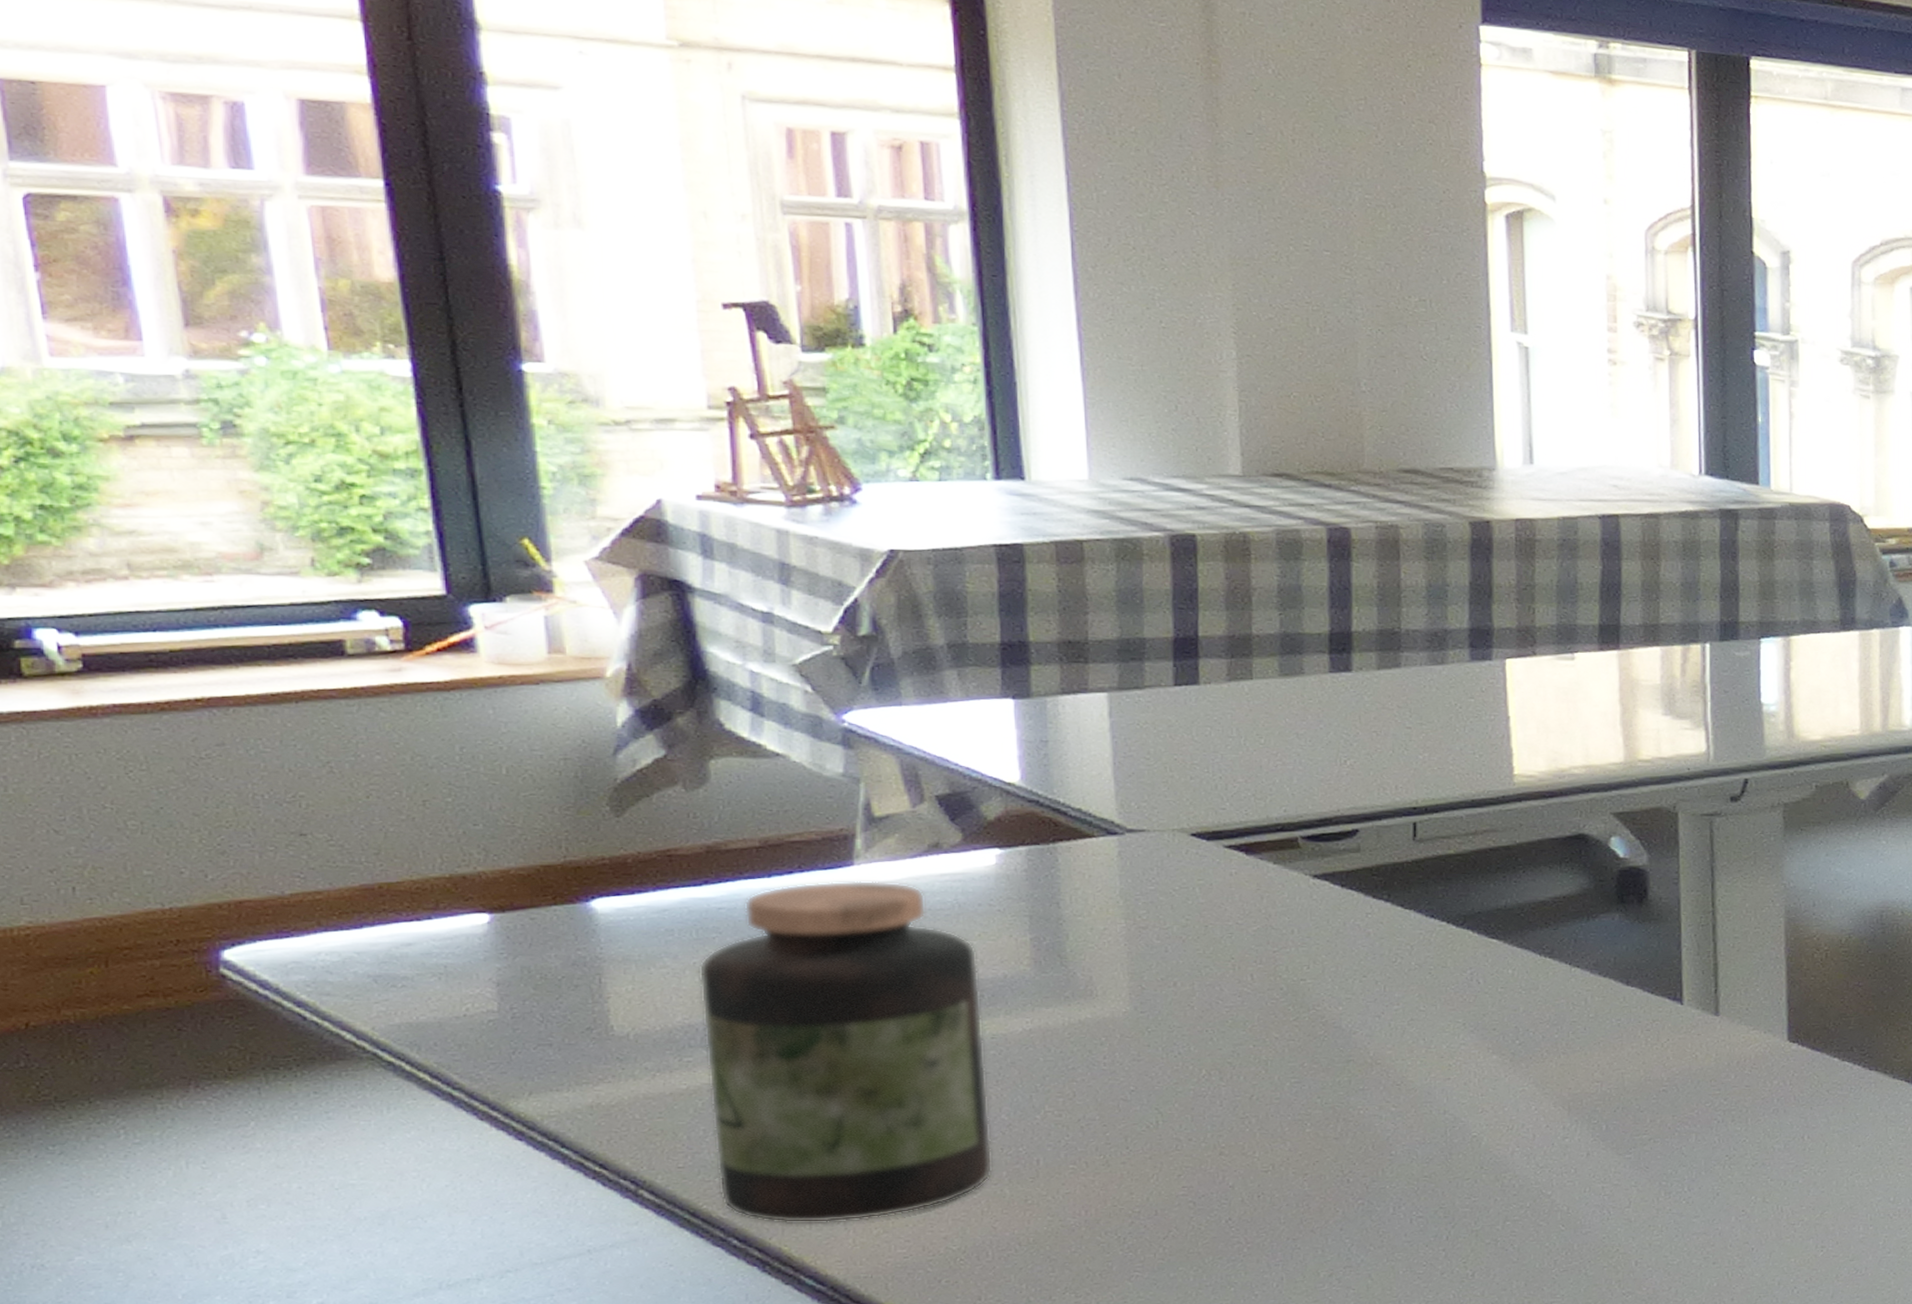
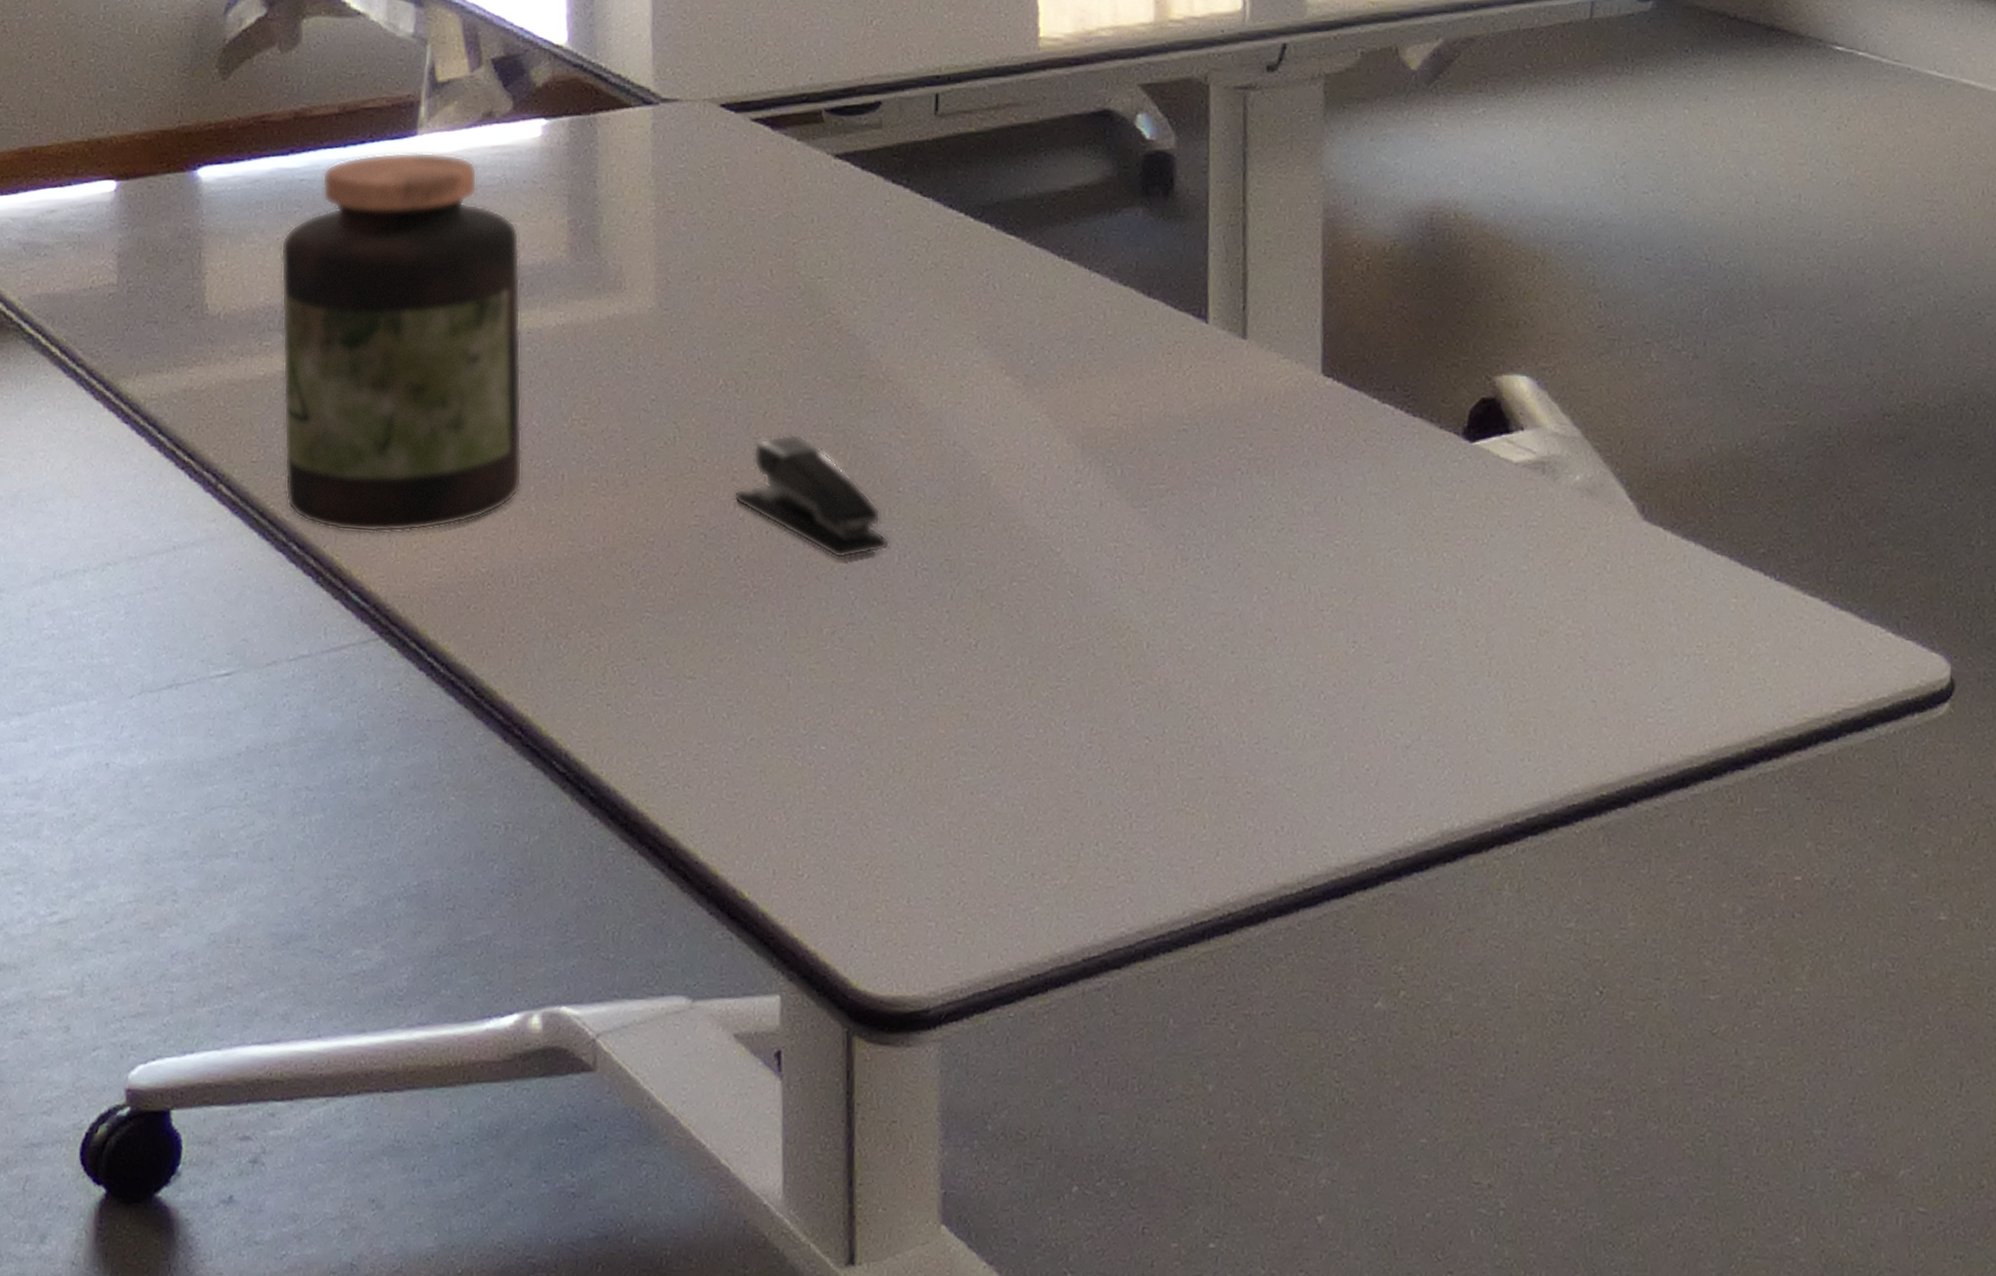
stapler: none [1222,1112,1384,1214] -> present [734,433,890,560]

